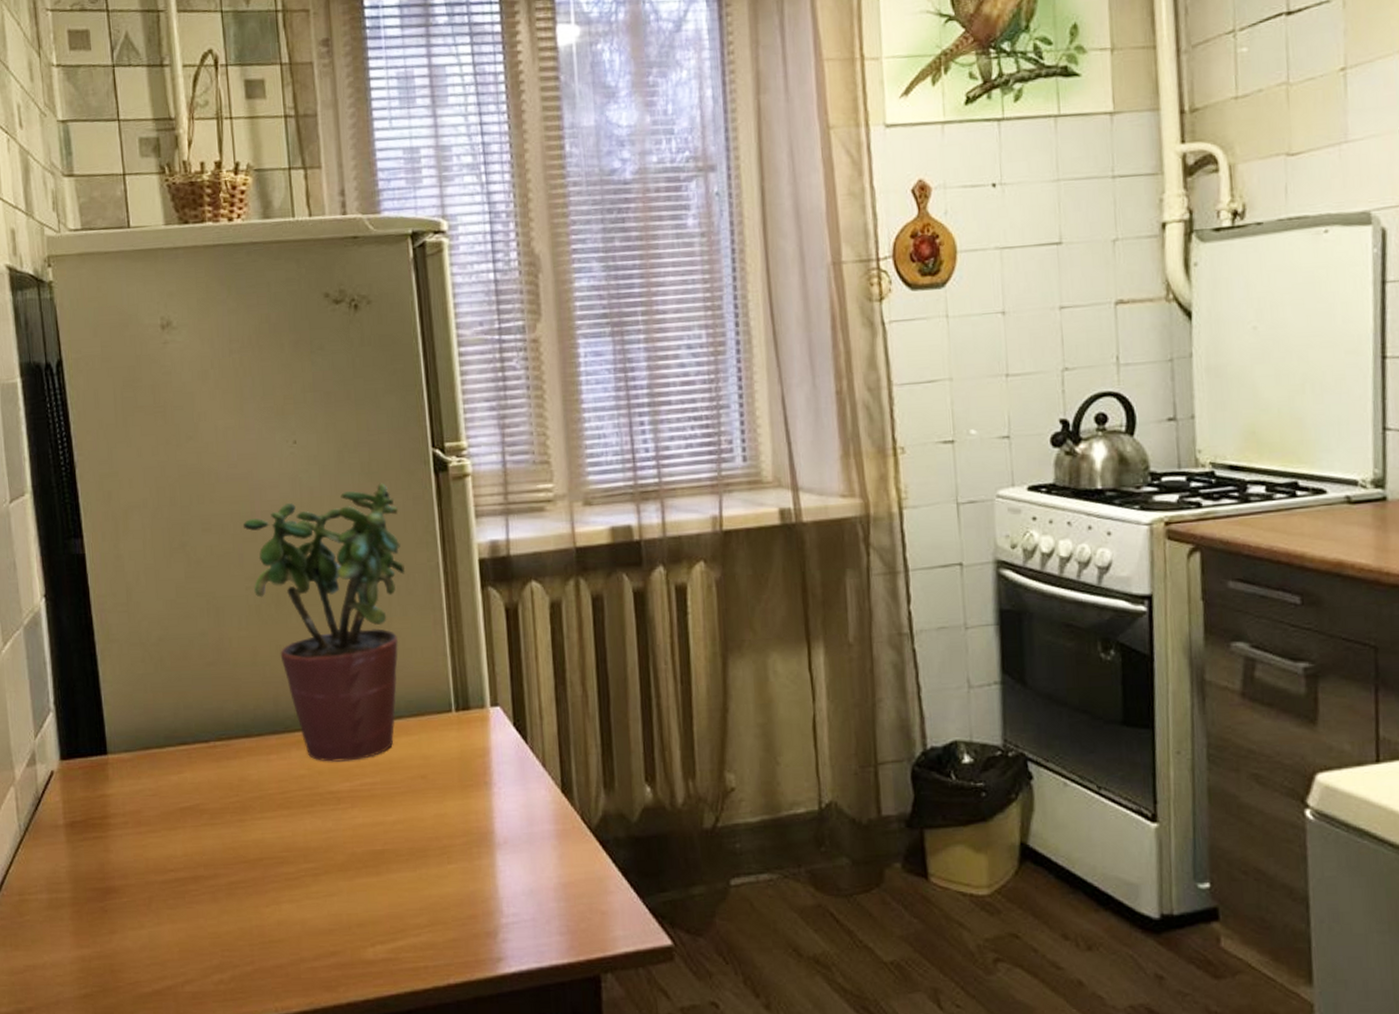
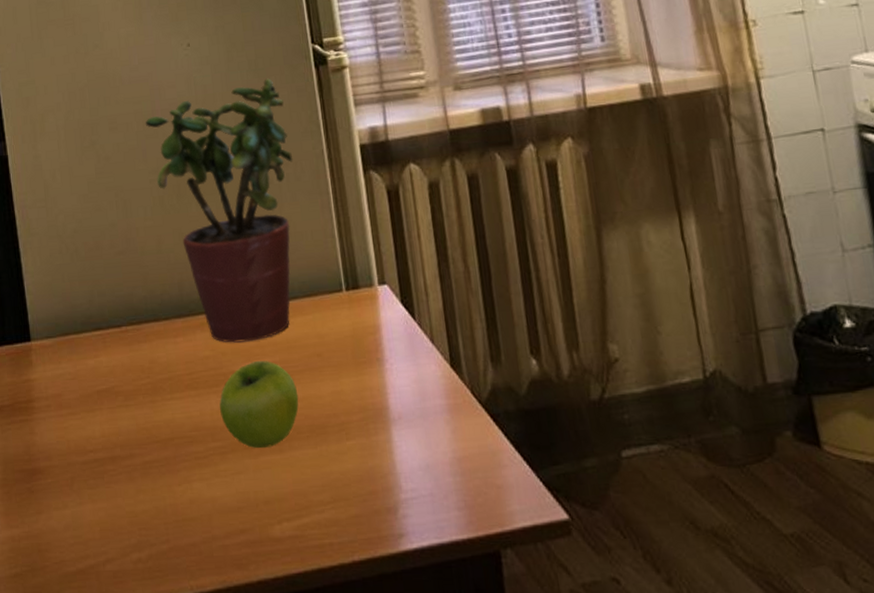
fruit: none [314,781,399,870] -> present [219,361,299,448]

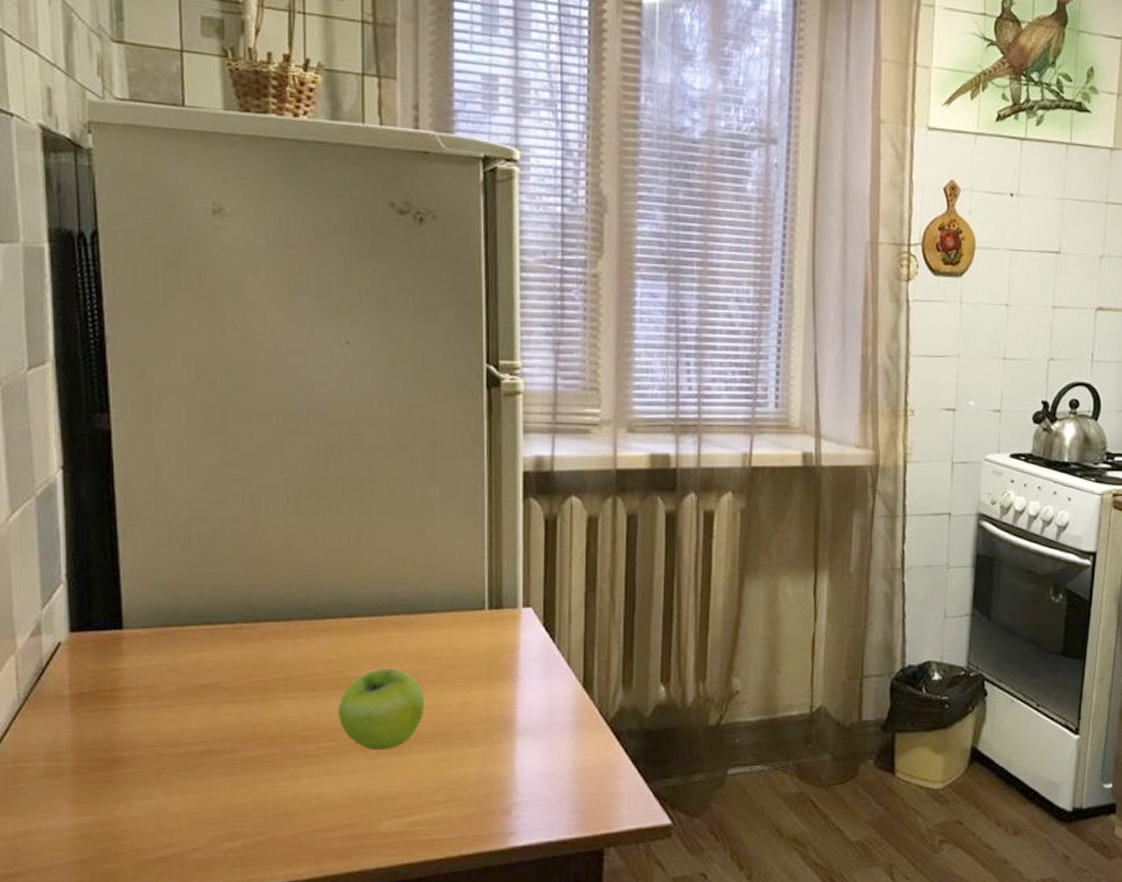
potted plant: present [145,78,293,343] -> none [286,391,451,649]

